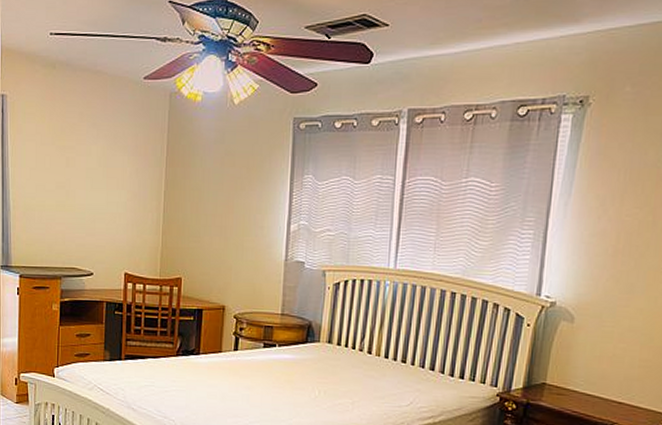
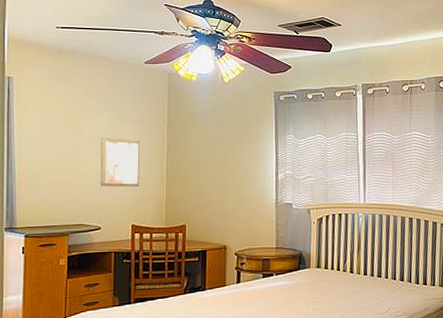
wall art: none [93,169,136,229] -> present [100,137,141,187]

